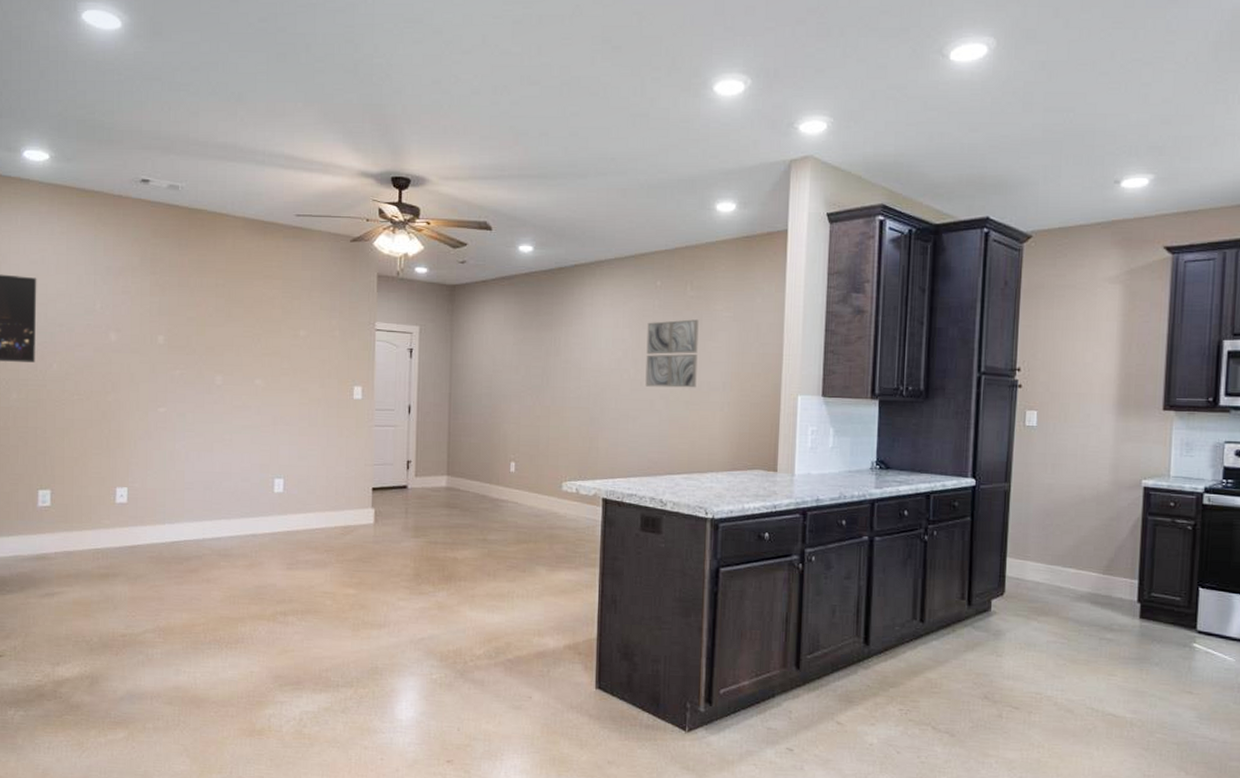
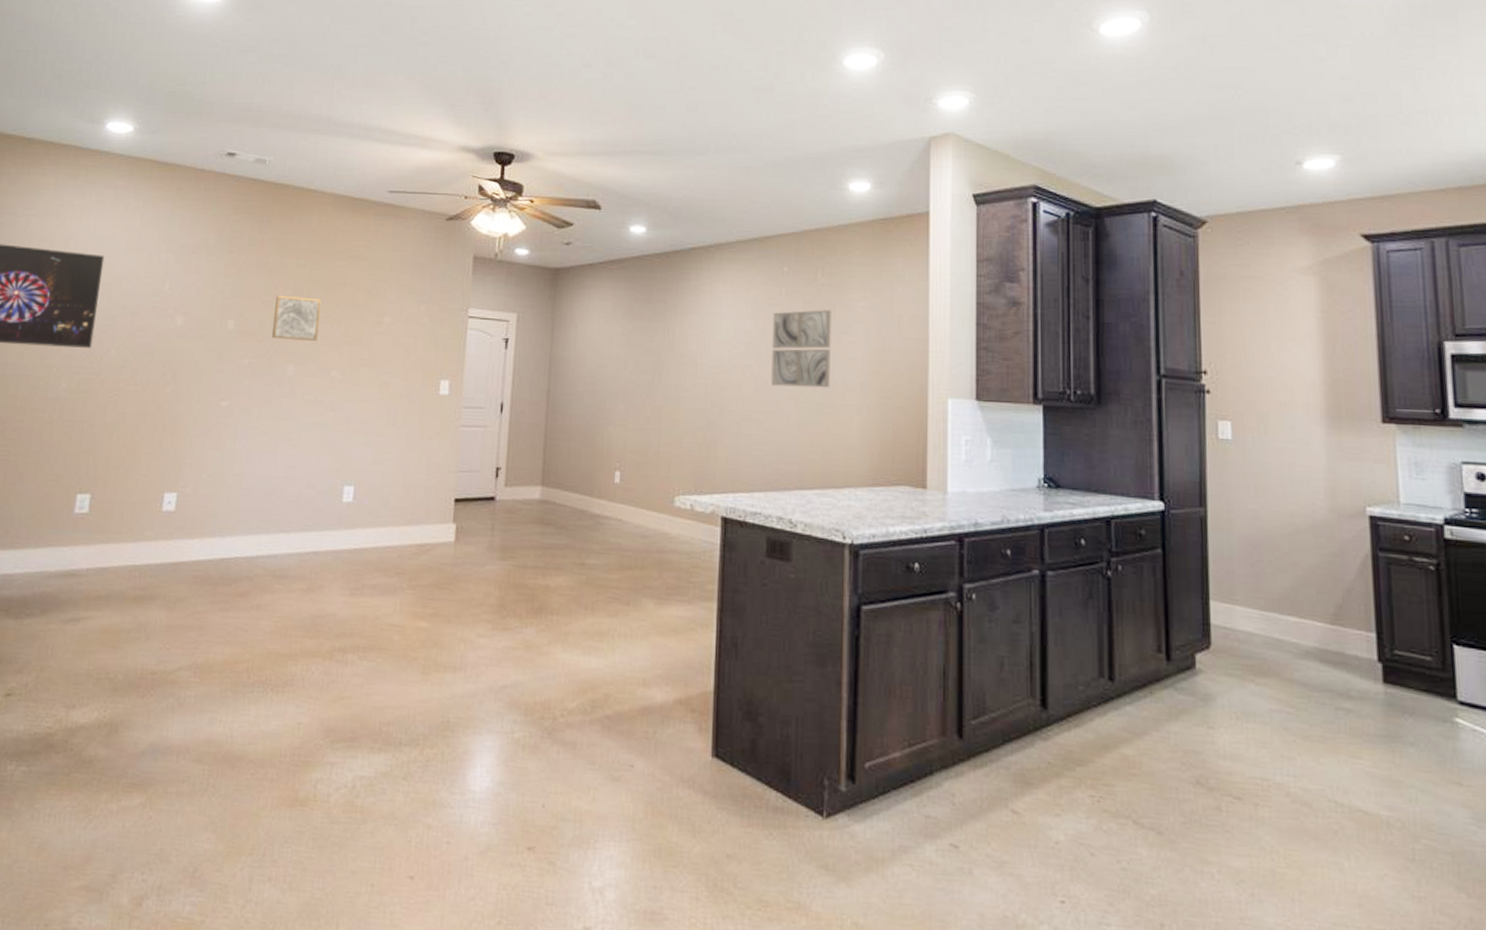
wall art: none [199,312,241,353] -> present [272,295,321,341]

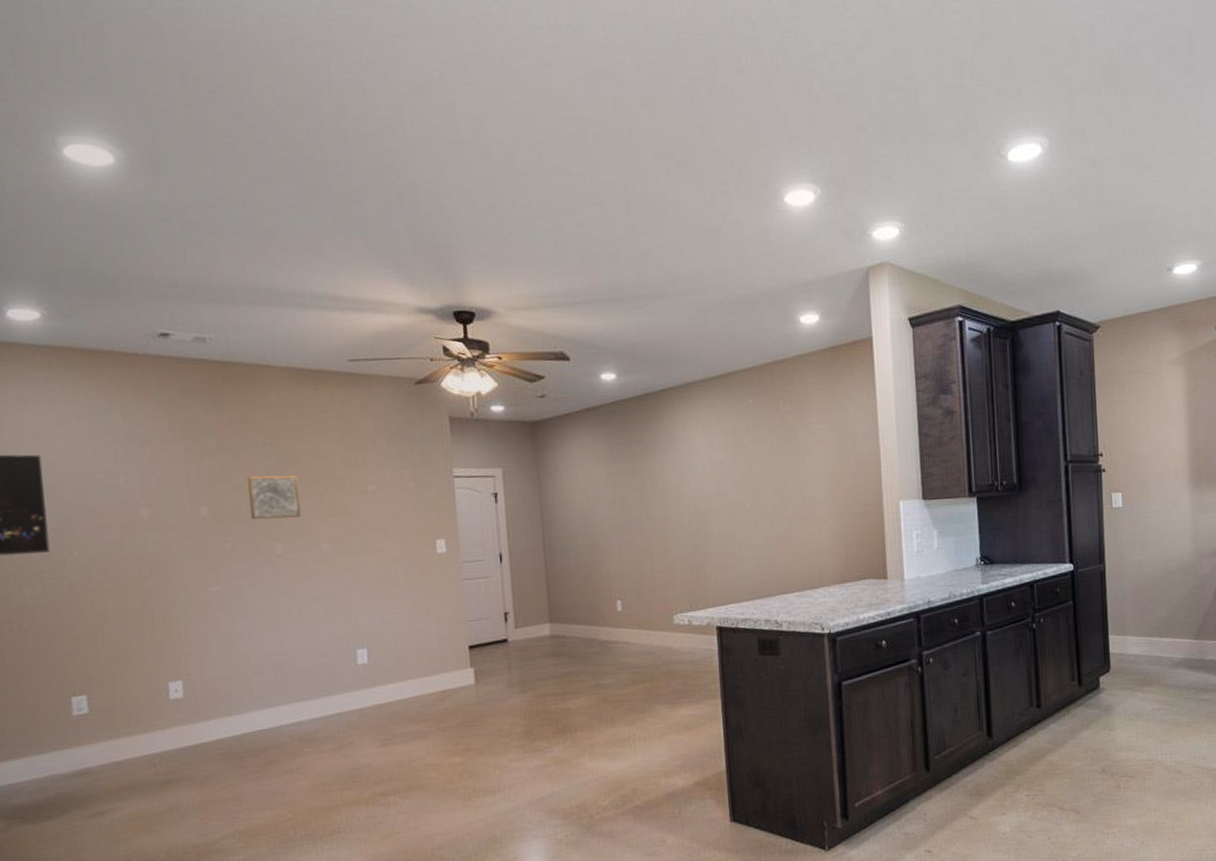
wall art: present [771,309,832,388] -> none [743,434,799,508]

